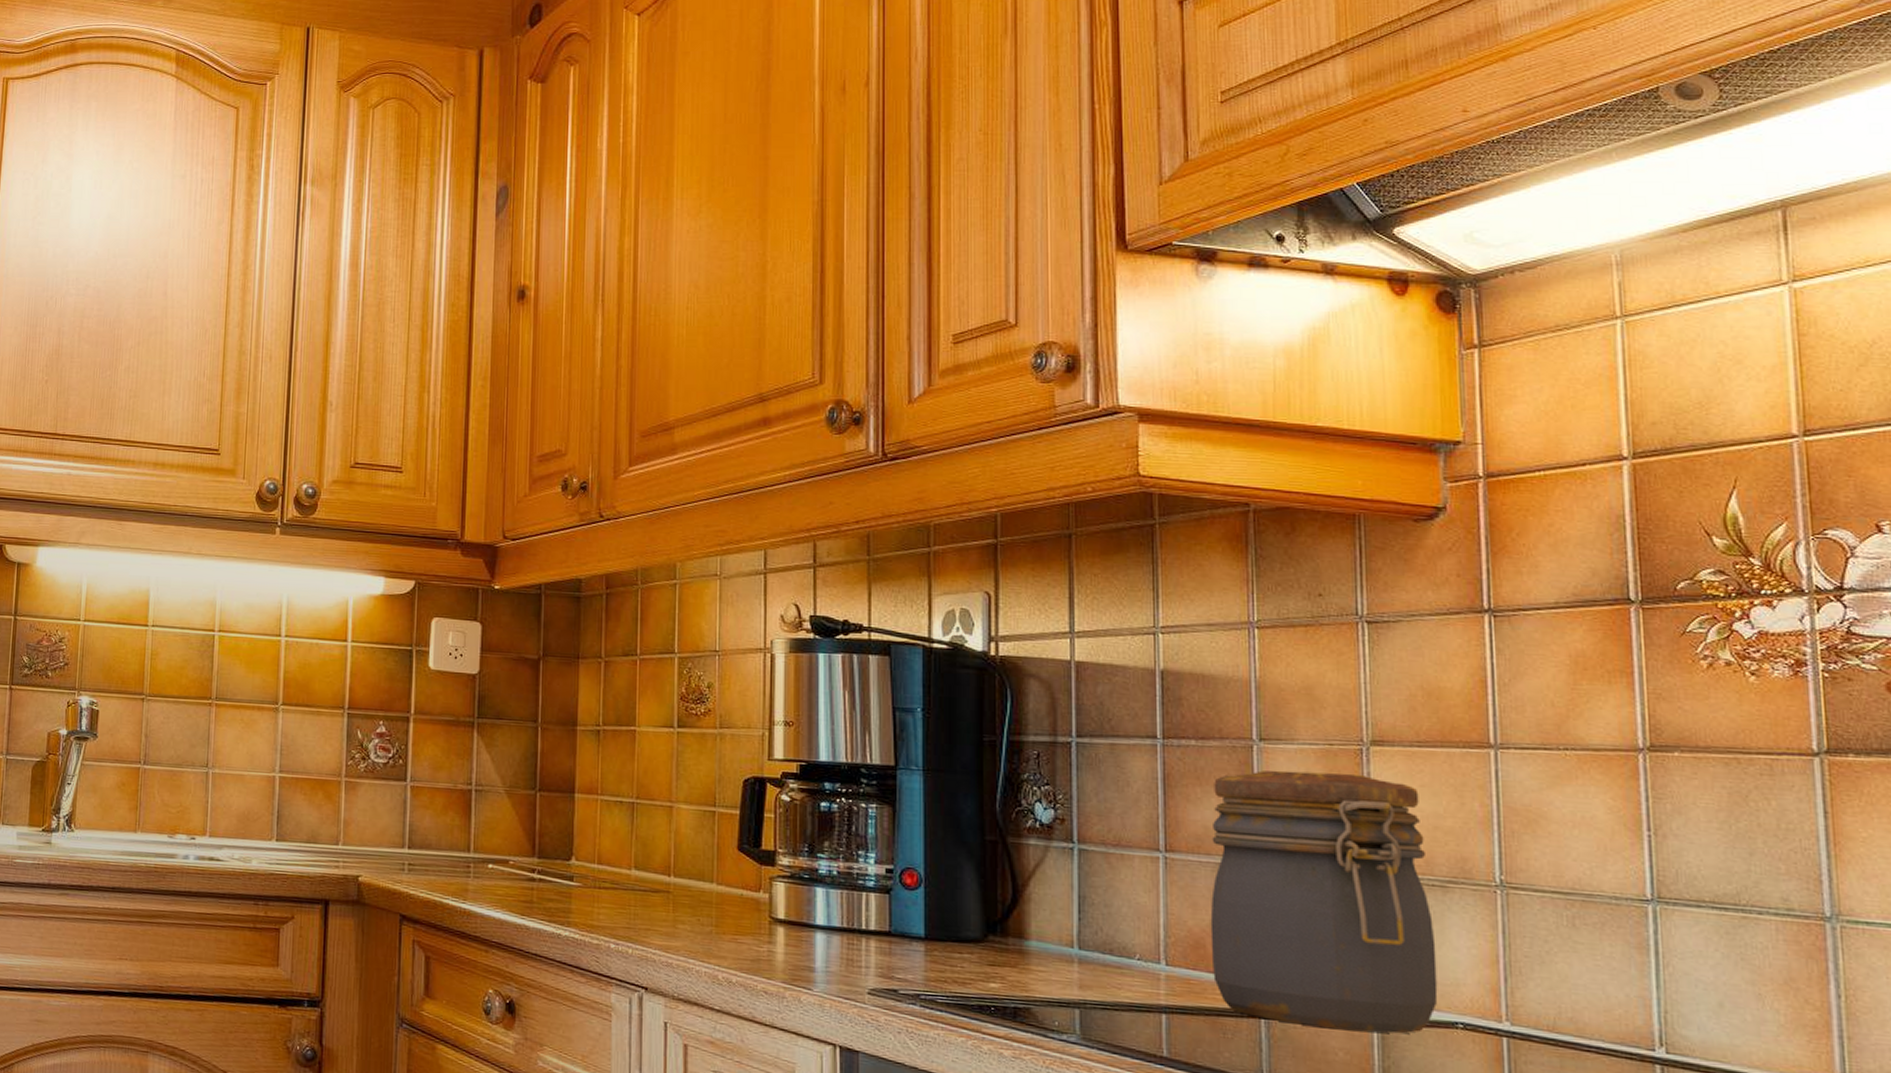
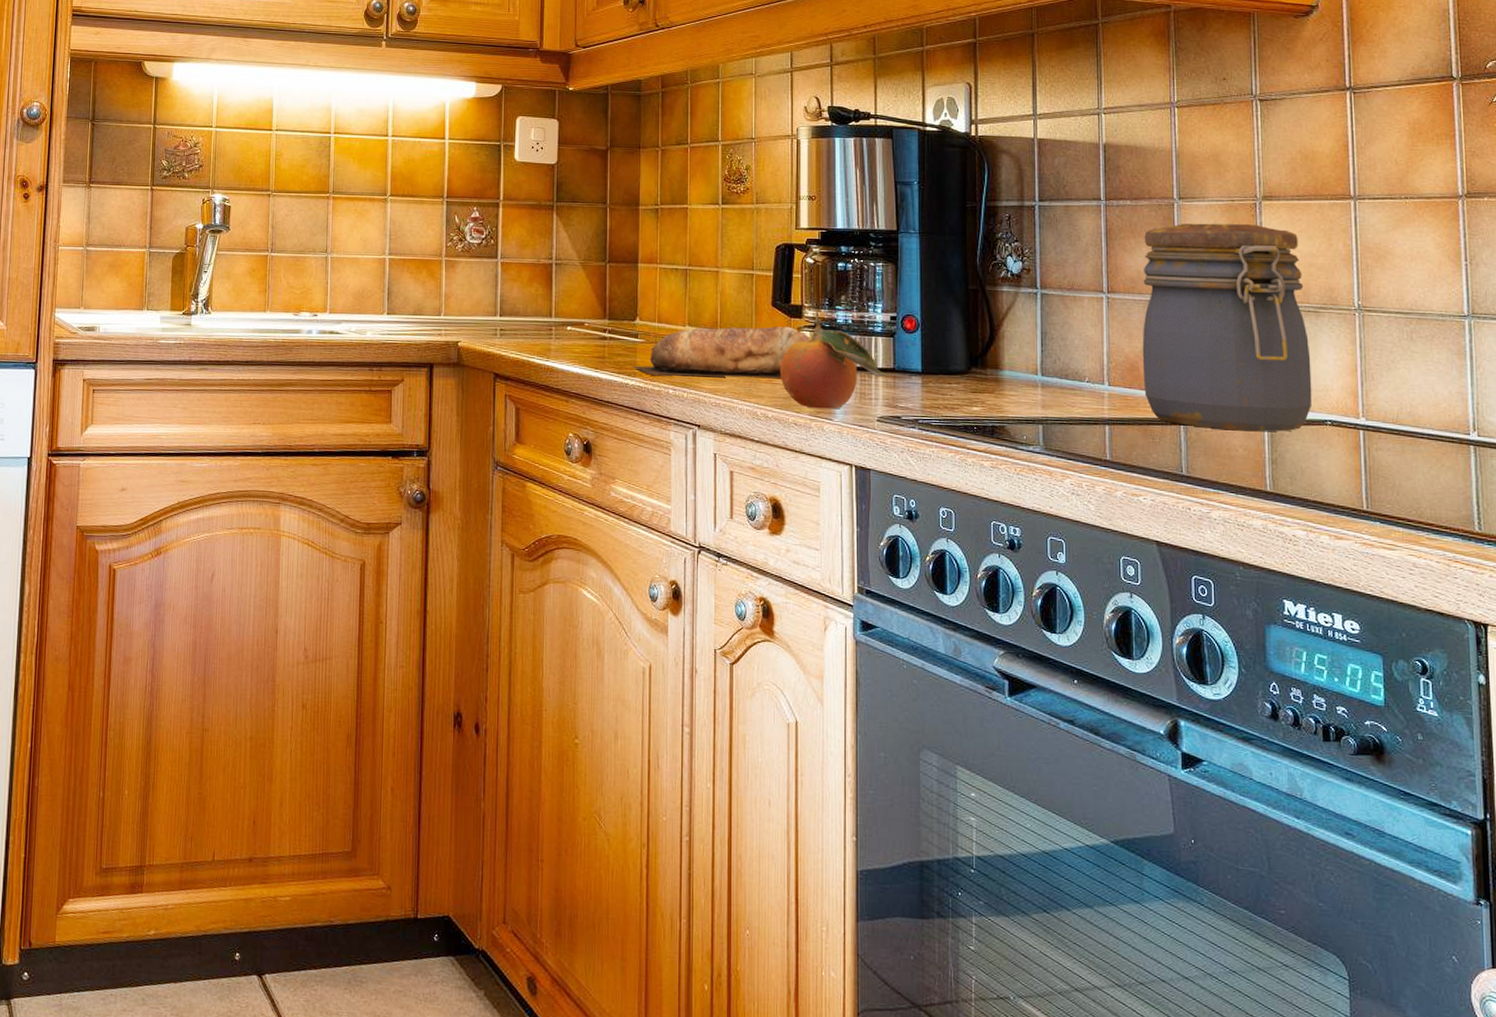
bread loaf: none [565,872,787,937] -> present [632,326,812,378]
fruit: none [747,859,877,977] -> present [780,312,884,409]

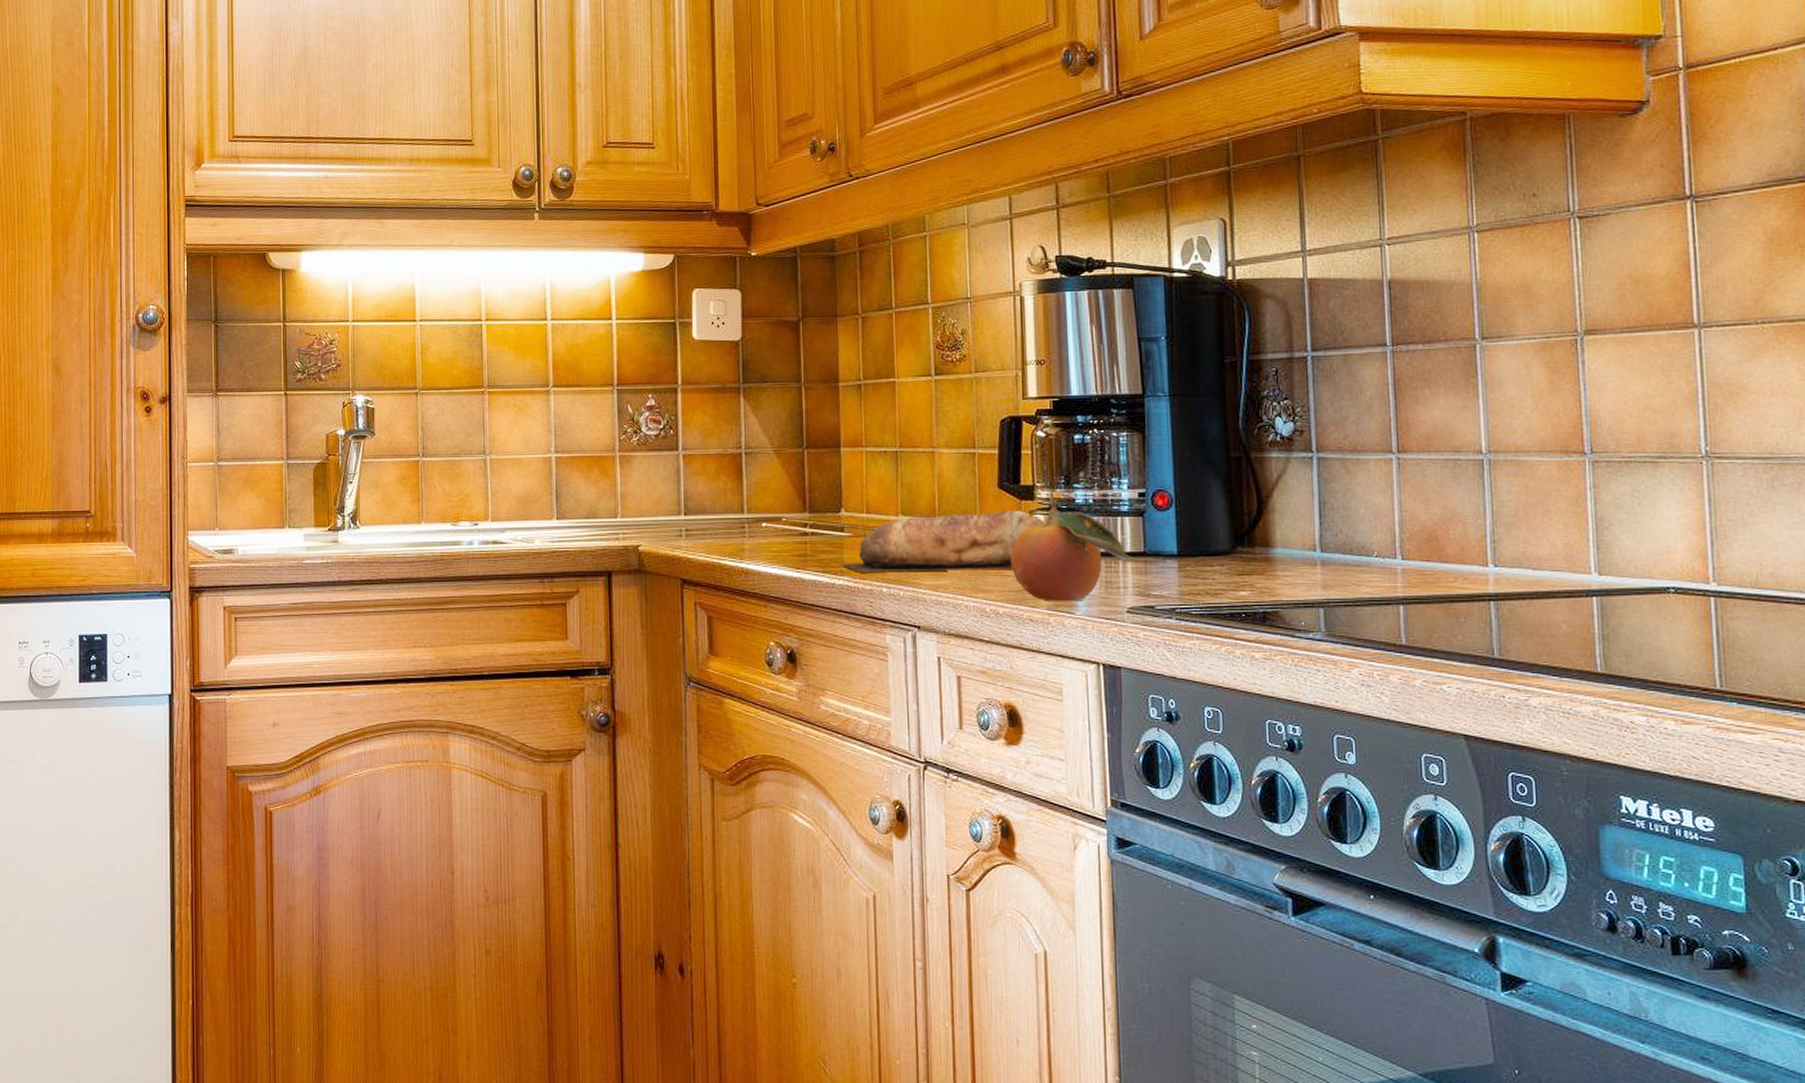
jar: present [1142,223,1312,432] -> none [1440,364,1651,605]

